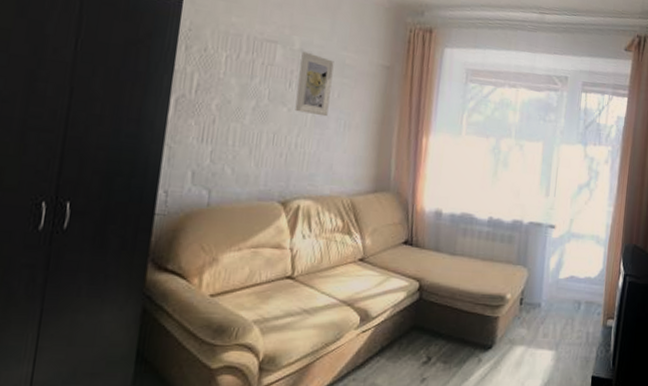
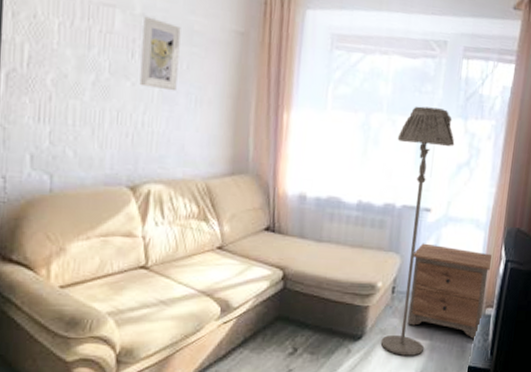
floor lamp: none [509,132,576,366] -> present [380,106,455,356]
nightstand: none [534,257,612,349] -> present [407,243,493,339]

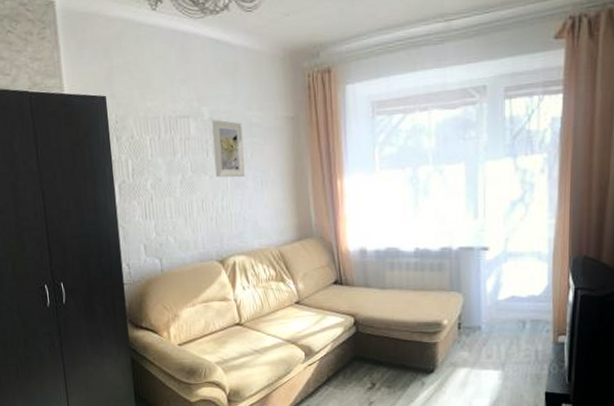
floor lamp: present [380,106,455,356] -> none [446,151,506,385]
nightstand: present [407,243,493,339] -> none [476,280,560,366]

